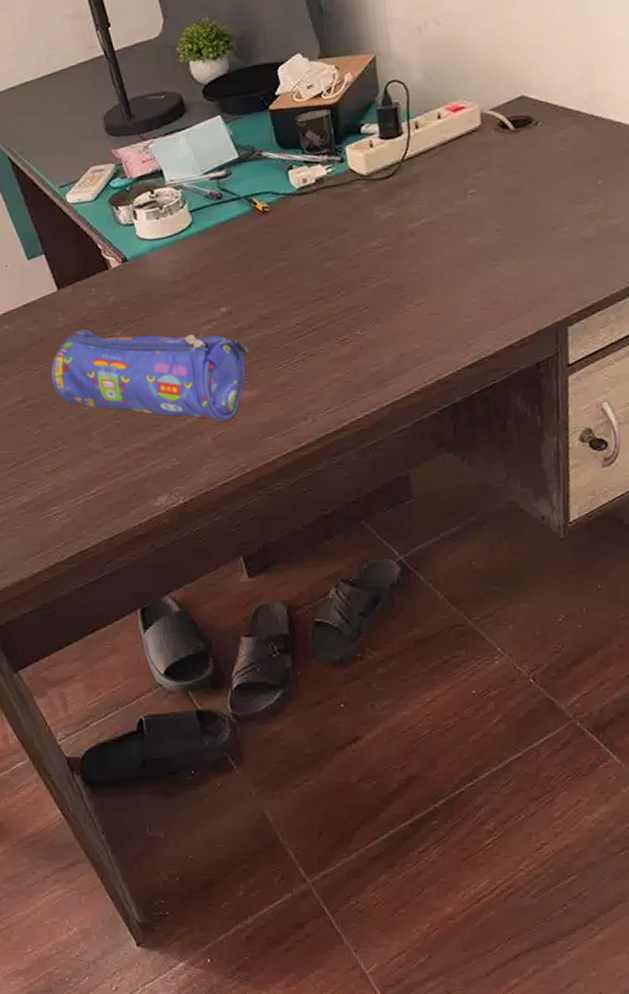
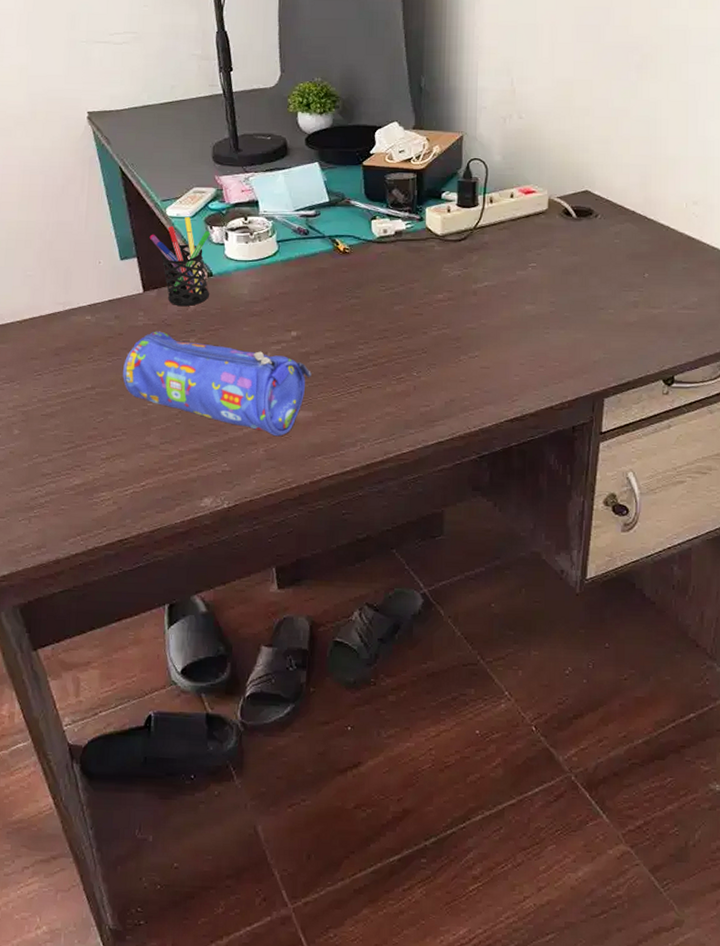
pen holder: none [53,199,127,300] -> present [149,216,210,307]

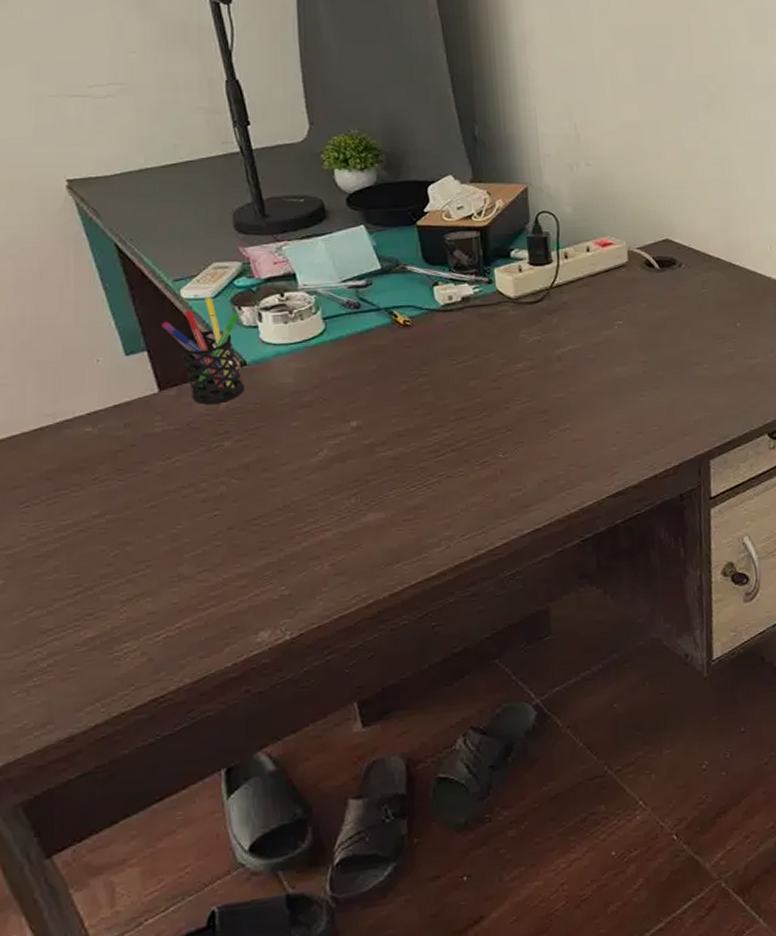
pencil case: present [123,331,311,437] -> none [140,436,379,547]

